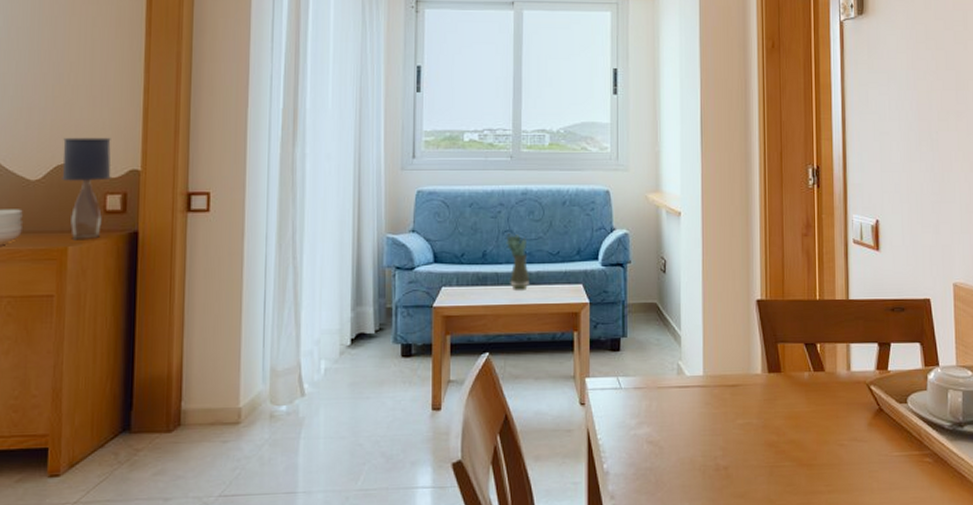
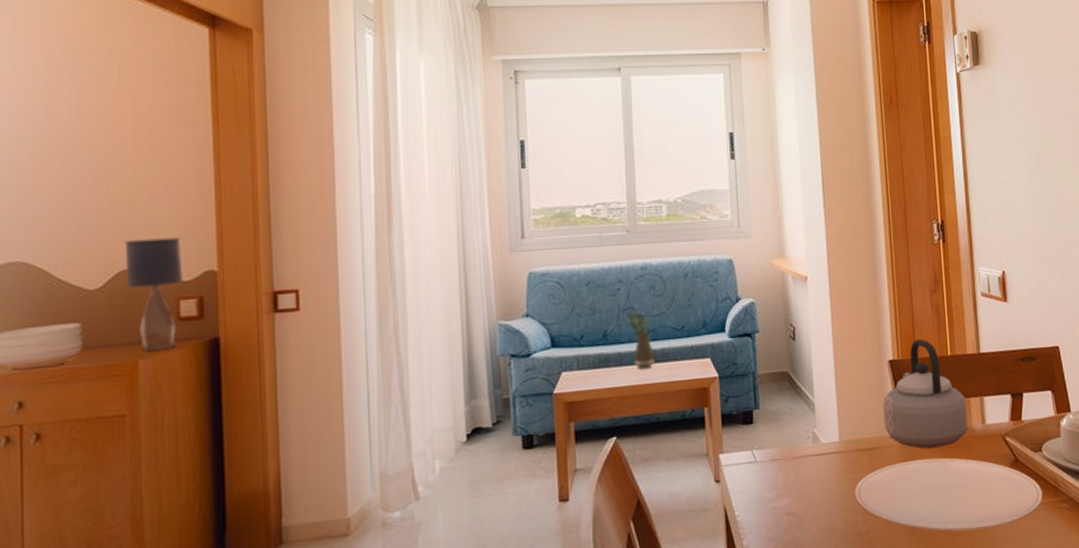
plate: none [715,400,906,476] -> present [854,458,1043,532]
teapot: none [748,281,833,390] -> present [883,338,968,449]

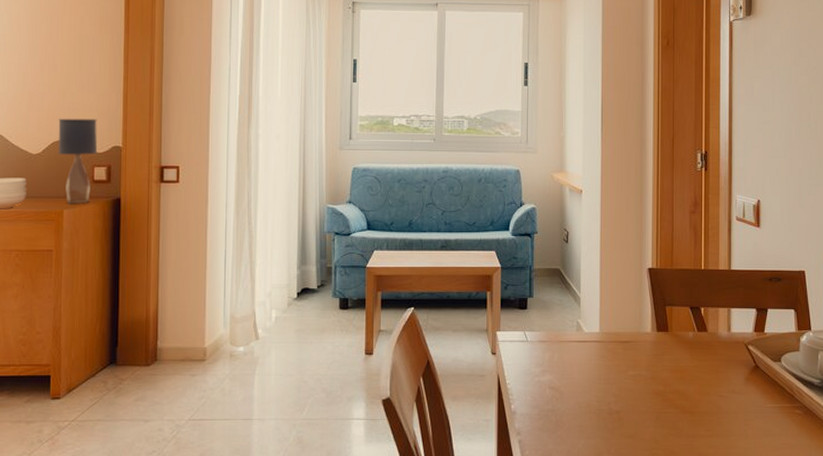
vase: present [627,311,654,371] -> none [429,206,449,256]
plate: present [854,458,1043,532] -> none [609,355,778,423]
teapot: present [883,338,968,449] -> none [640,252,715,347]

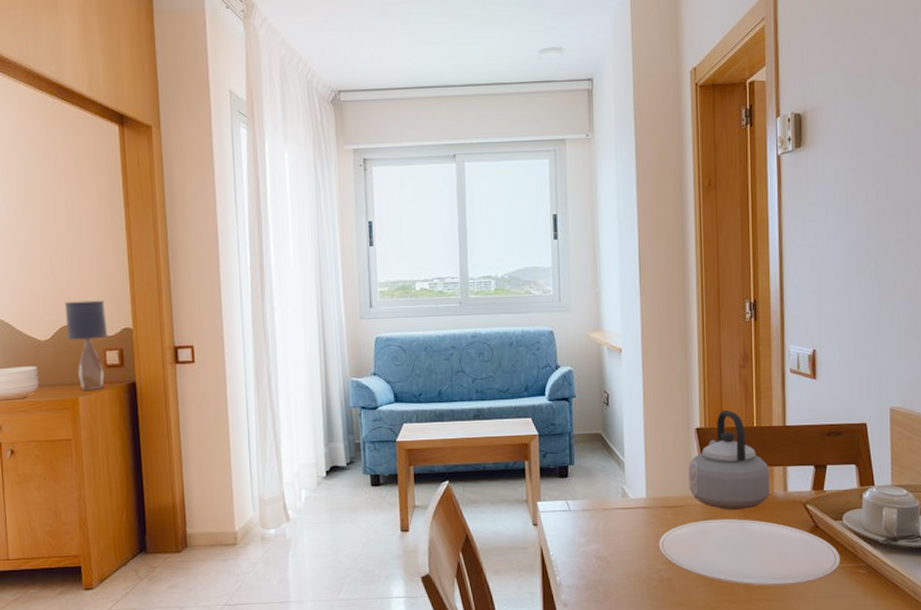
plate: none [609,355,778,423] -> present [658,519,840,586]
teapot: none [640,252,715,347] -> present [688,409,770,510]

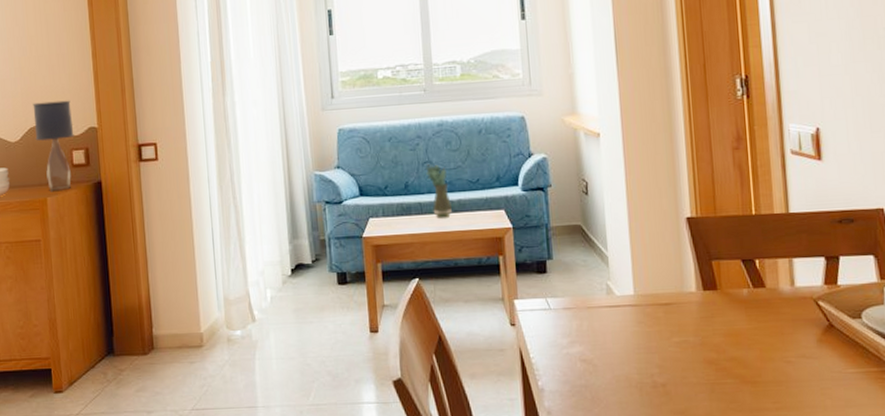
vase: none [459,374,482,426] -> present [426,164,452,220]
plate: present [658,519,840,586] -> none [650,317,862,393]
teapot: present [688,409,770,510] -> none [680,196,775,308]

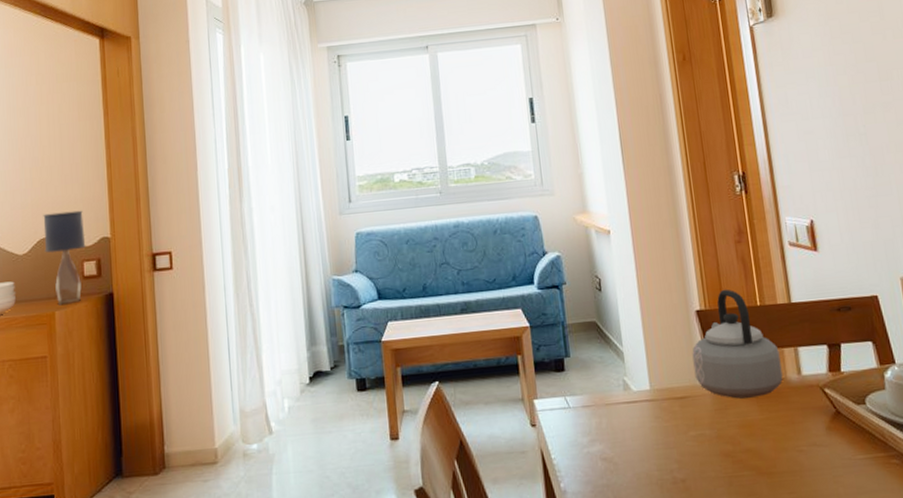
vase: present [426,164,452,220] -> none [443,265,470,321]
teapot: none [680,196,775,308] -> present [692,289,783,399]

